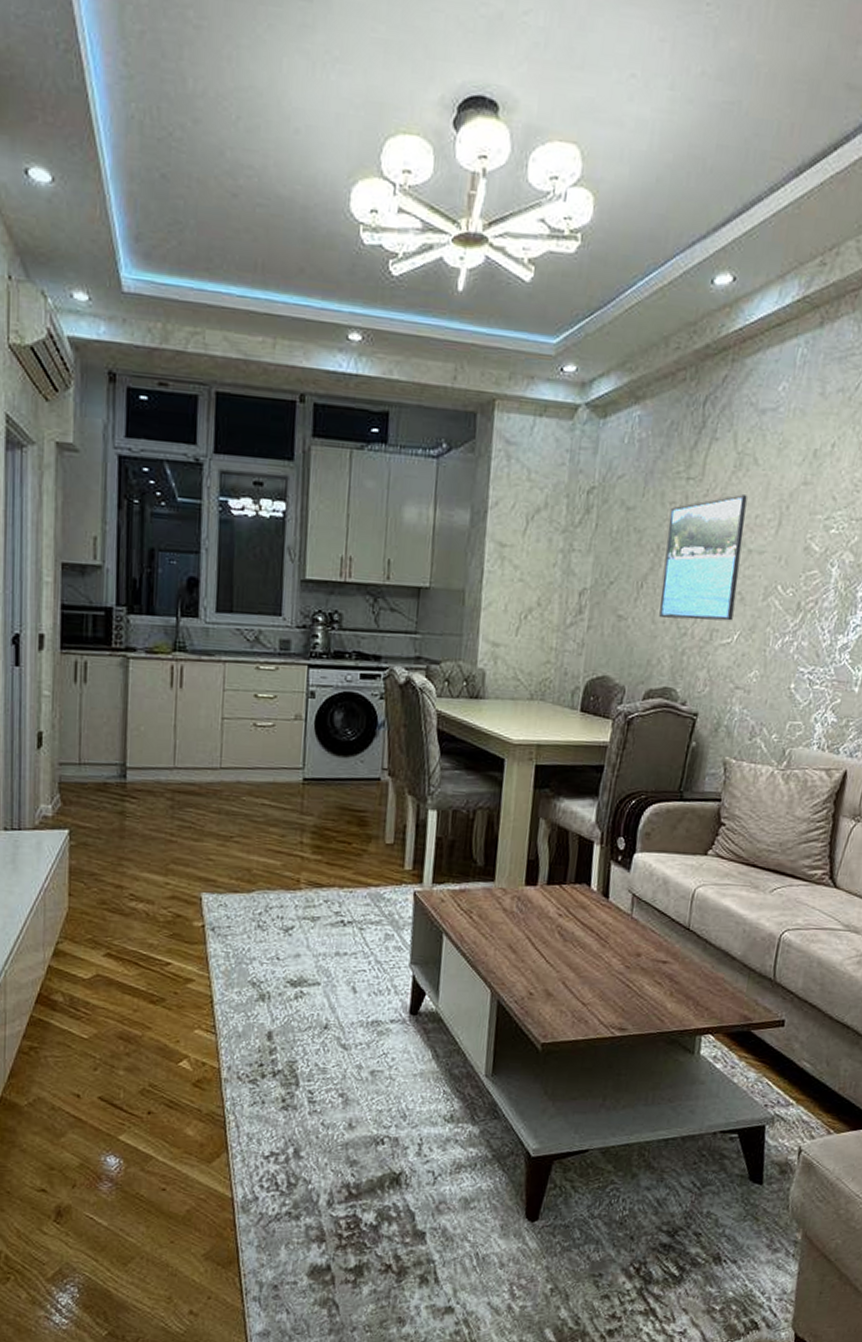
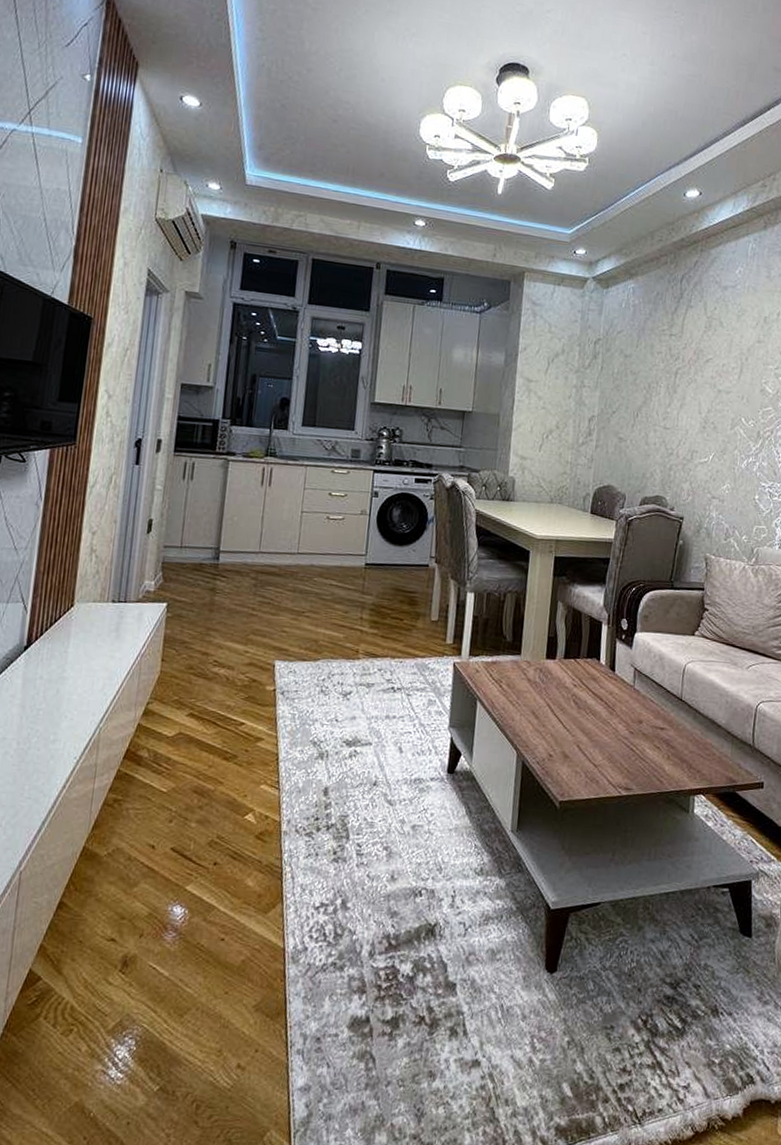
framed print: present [659,494,747,621] -> none [651,348,716,445]

